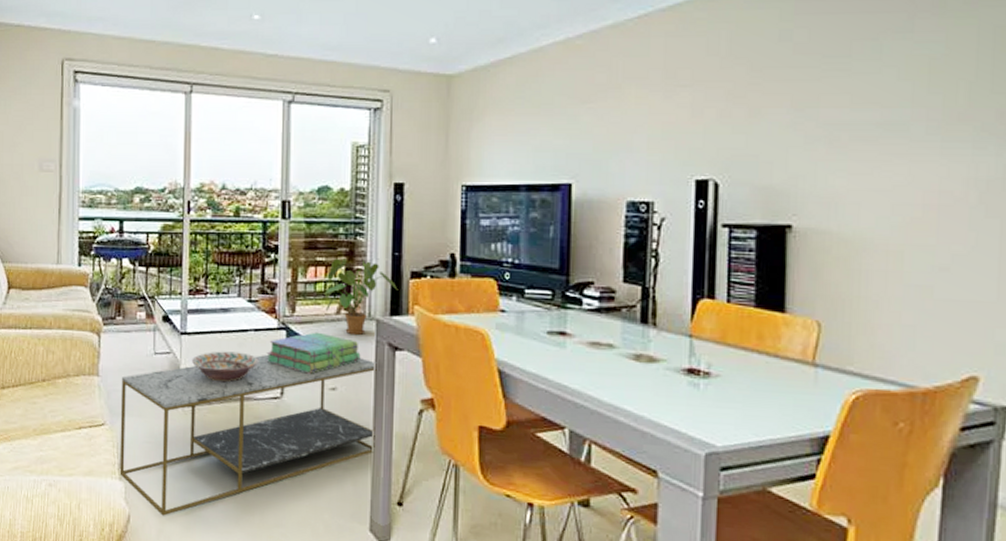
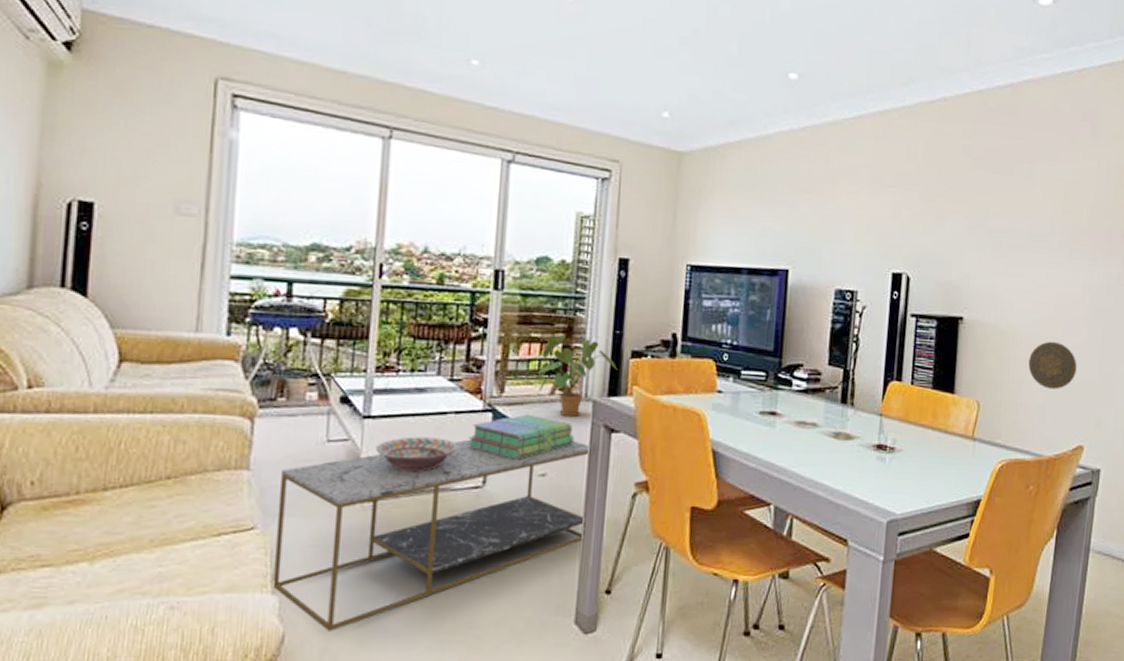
decorative plate: none [888,249,962,307] -> present [1028,341,1077,389]

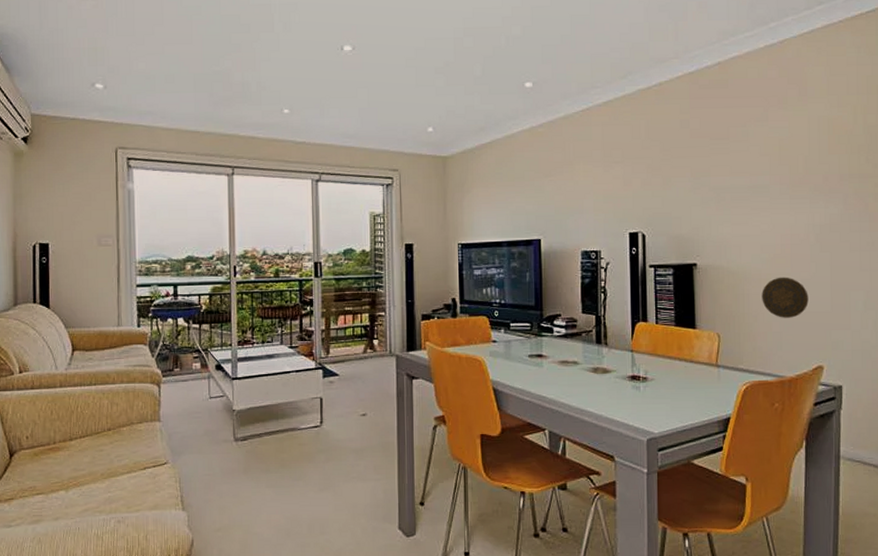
coffee table: present [272,439,592,631] -> none [181,388,400,537]
decorative bowl: present [376,437,459,472] -> none [243,391,301,418]
stack of books: present [467,414,575,460] -> none [307,369,385,404]
house plant: present [537,335,618,416] -> none [352,307,413,369]

